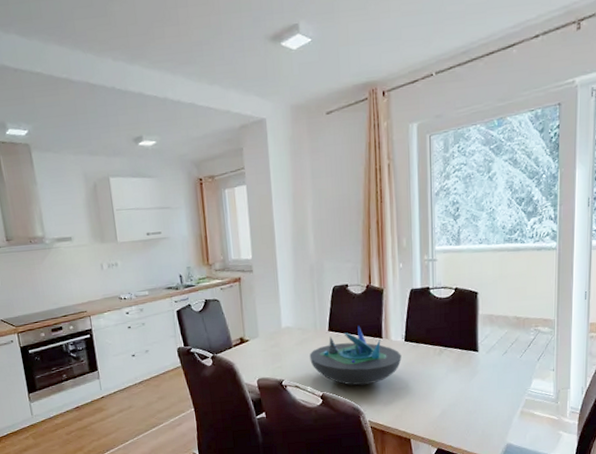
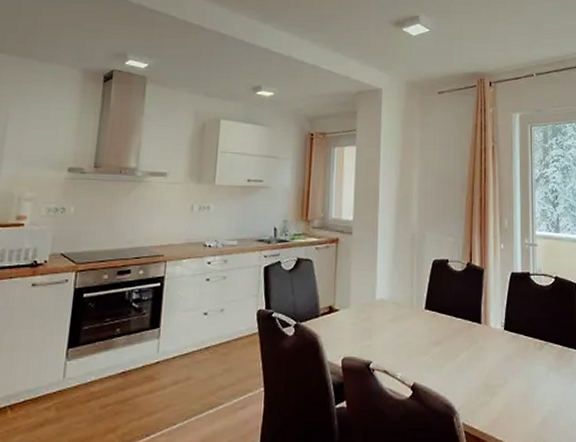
decorative bowl: present [309,325,402,386] -> none [403,305,500,378]

